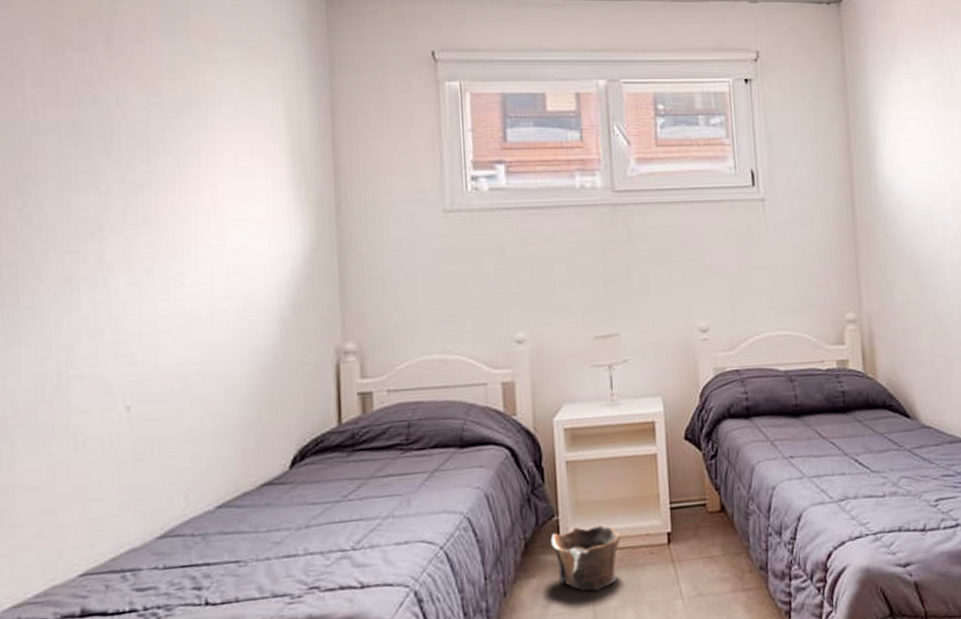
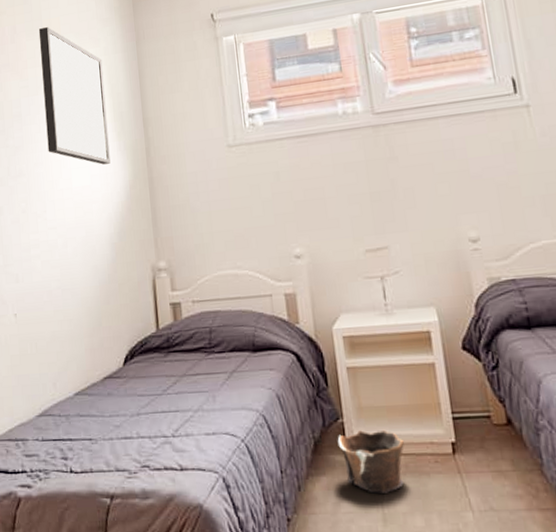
wall art: none [182,29,284,219] -> present [38,27,111,165]

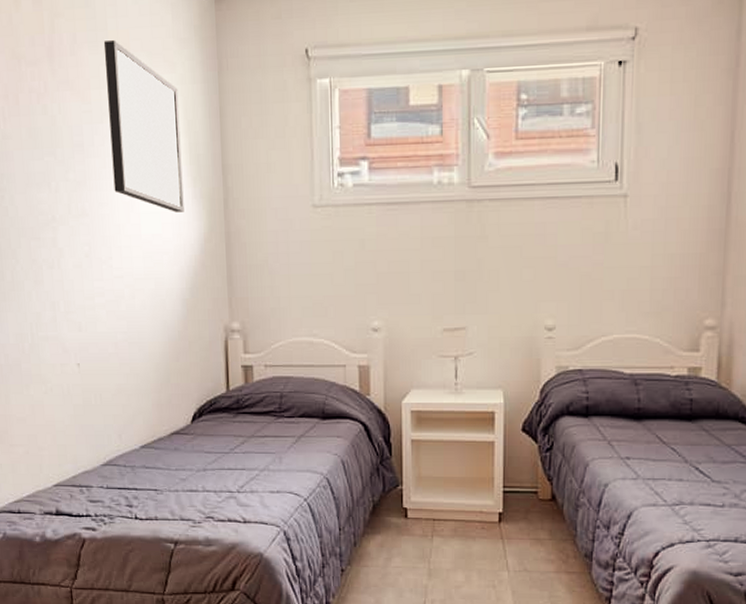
clay pot: present [337,429,404,494] -> none [395,497,456,552]

